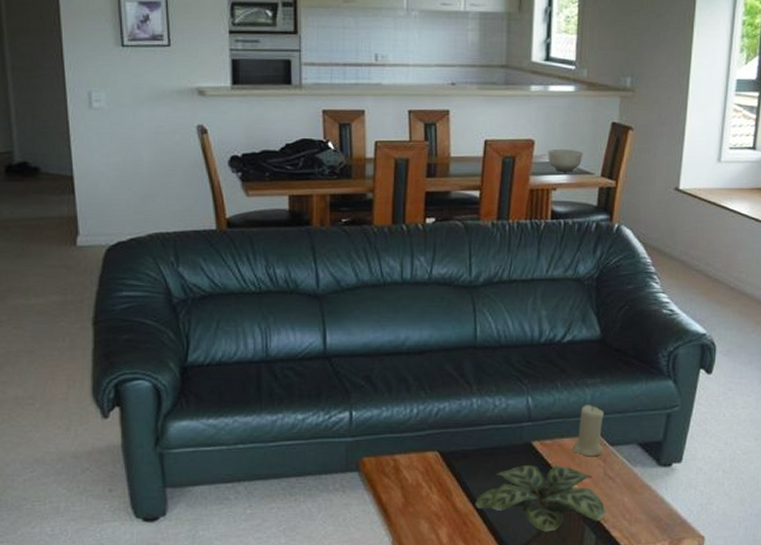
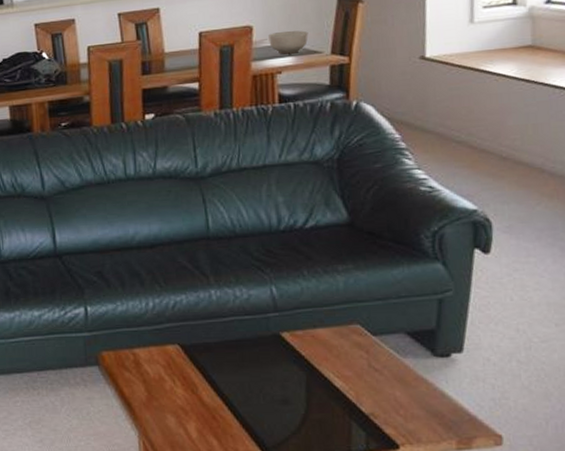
plant: present [475,464,606,532] -> none [223,356,375,428]
candle: present [573,405,605,457] -> none [329,292,364,348]

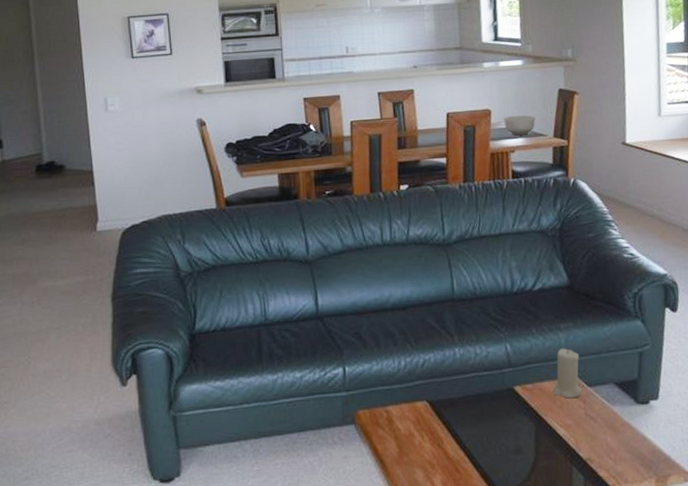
candle: none [329,292,364,348] -> present [553,348,582,399]

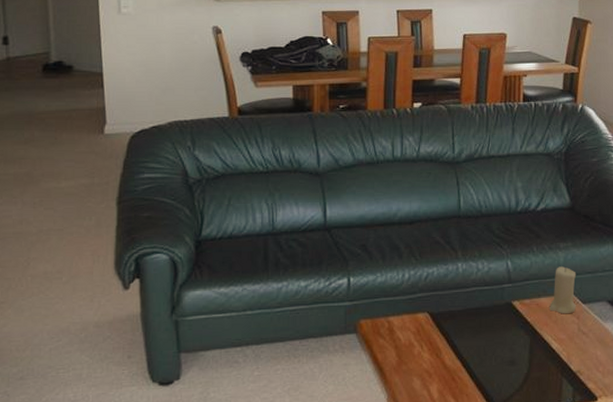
bowl: present [504,115,536,136] -> none [519,40,549,60]

